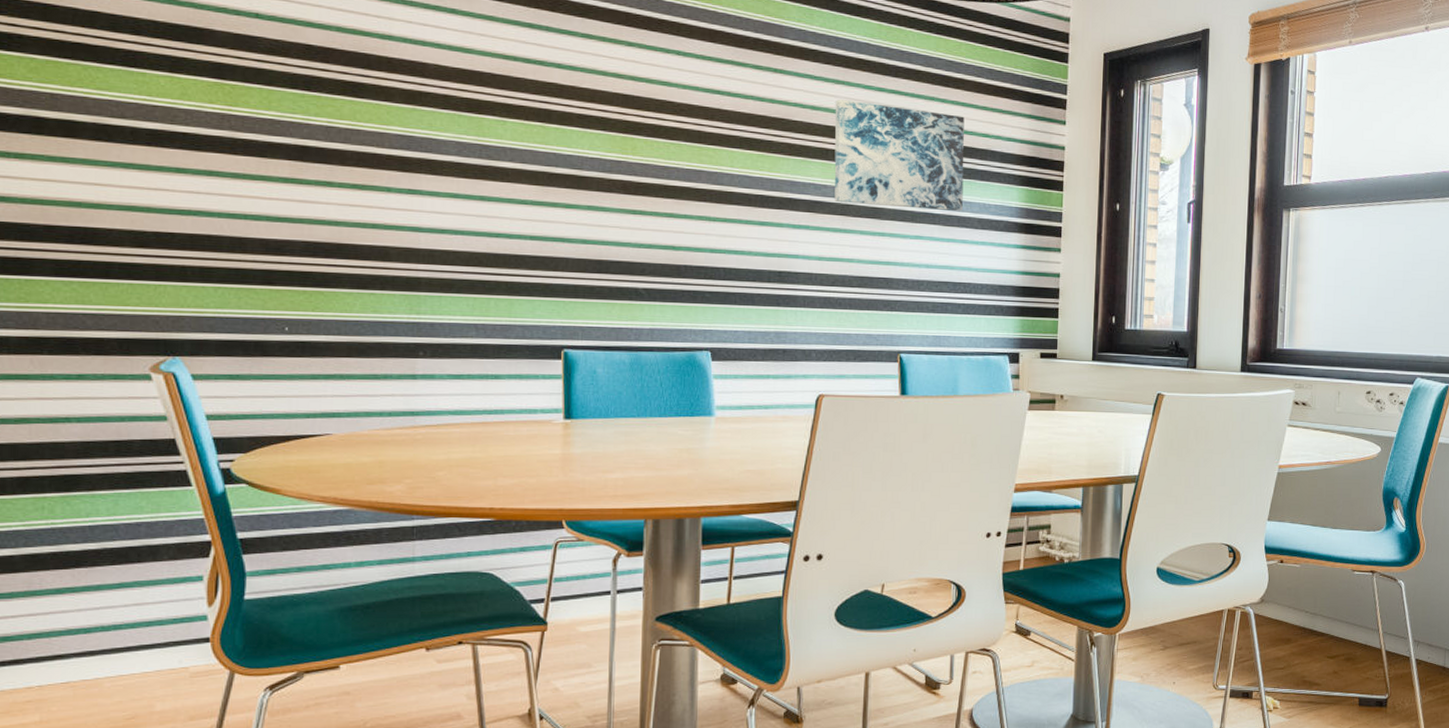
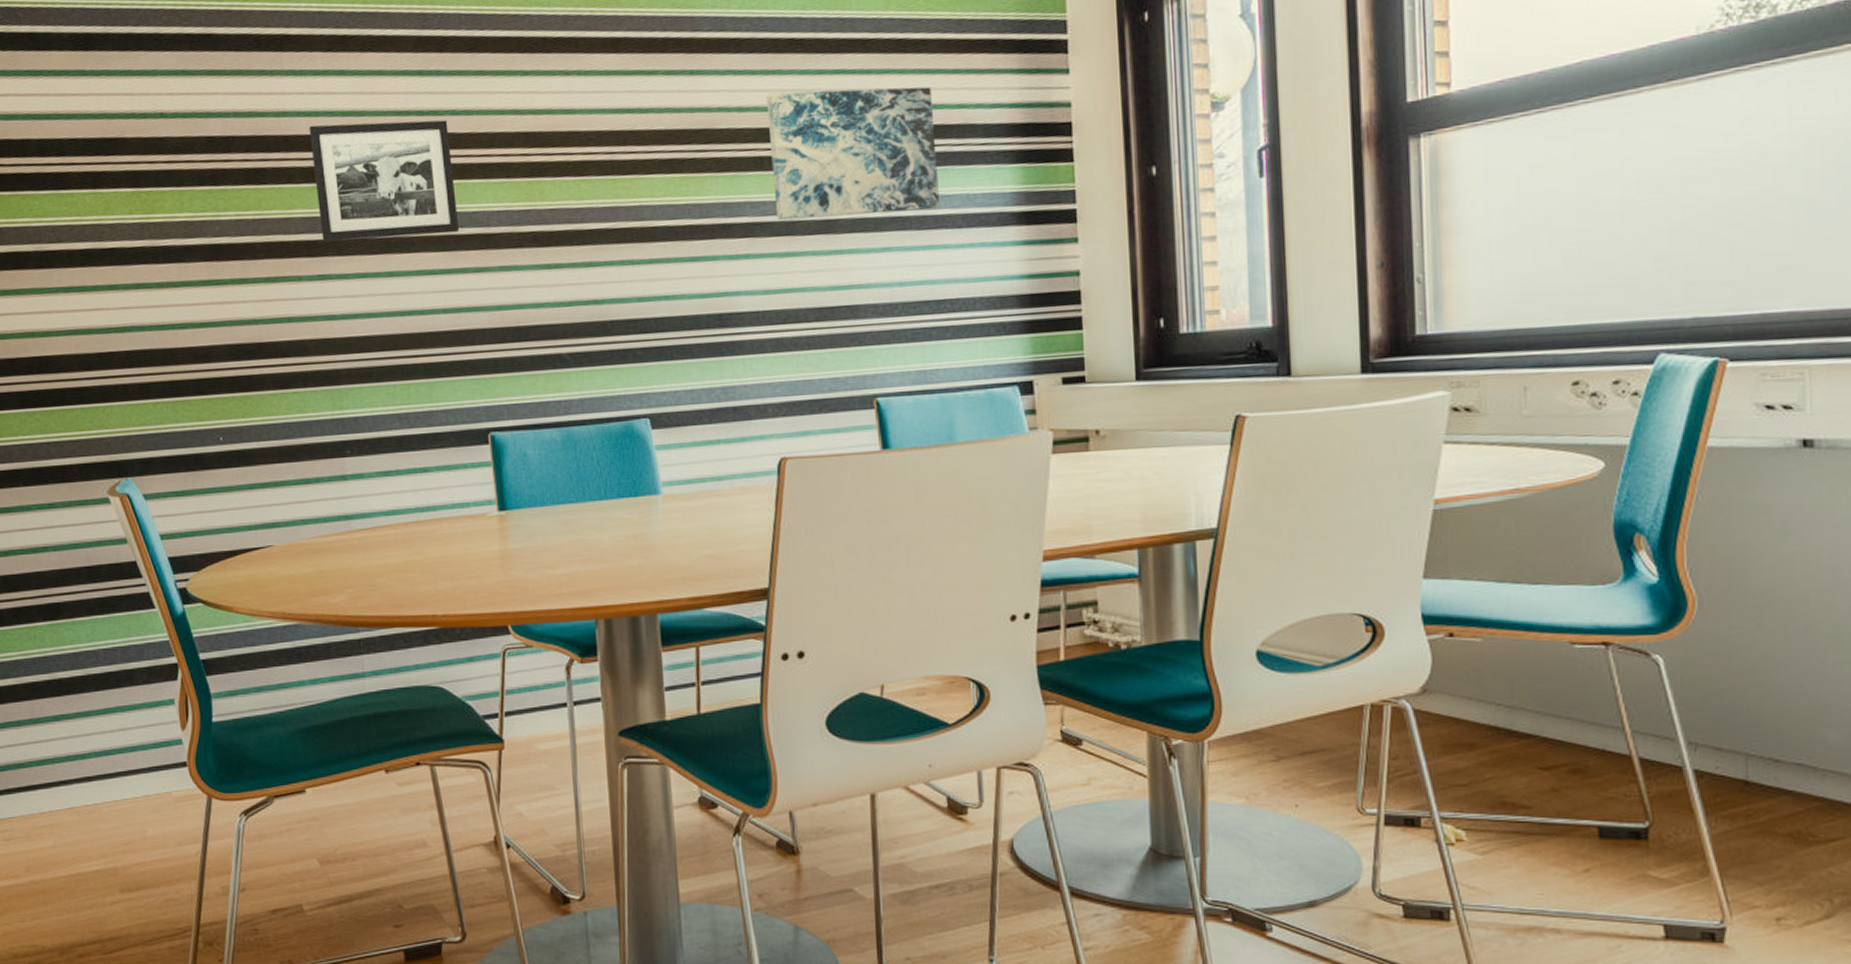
picture frame: none [414,52,554,171] -> present [309,120,459,242]

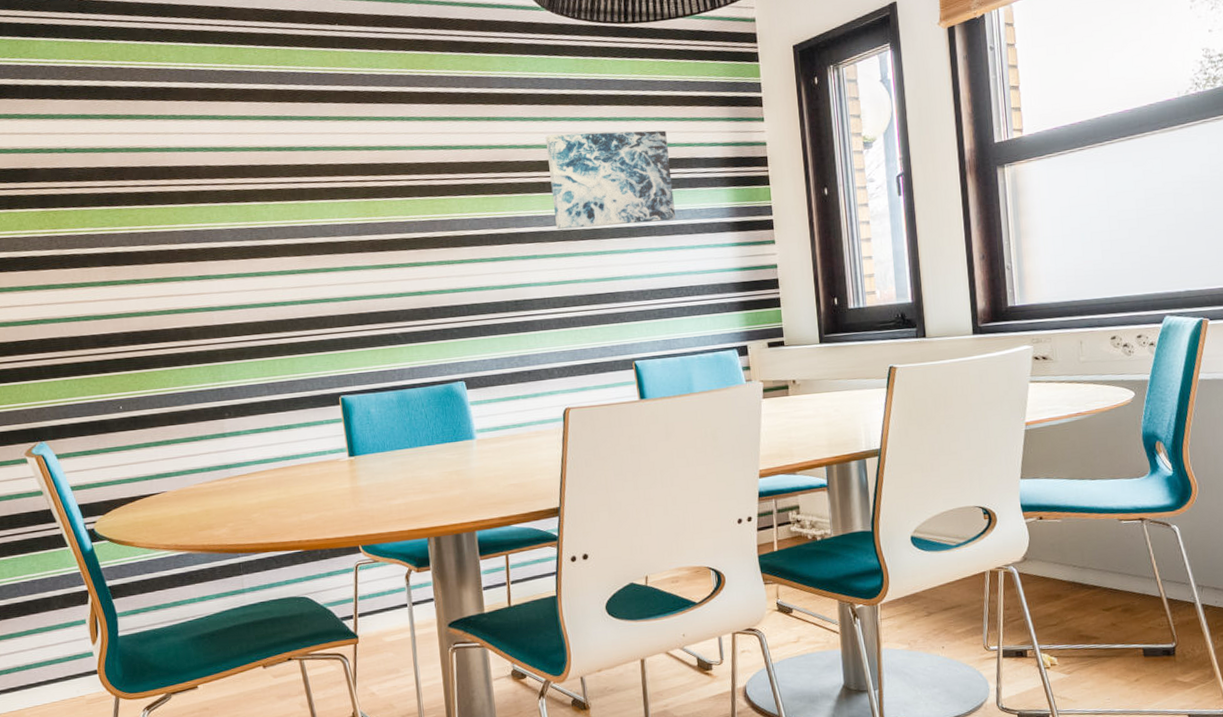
picture frame: present [309,120,459,242] -> none [188,154,311,250]

